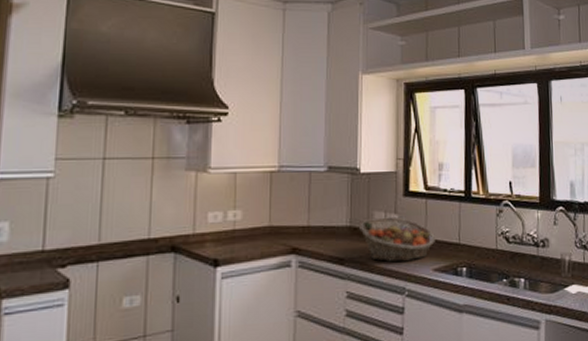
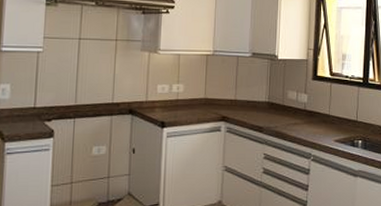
fruit basket: present [359,216,436,263] -> none [276,96,338,133]

